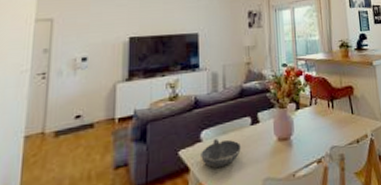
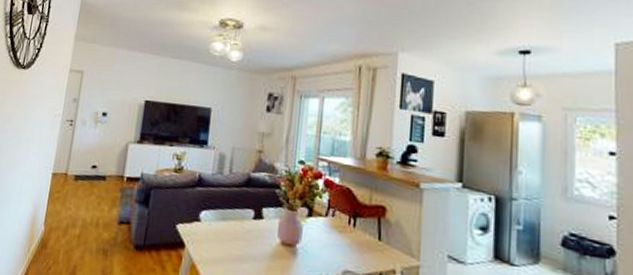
bowl: present [201,139,241,168] -> none [197,222,239,254]

